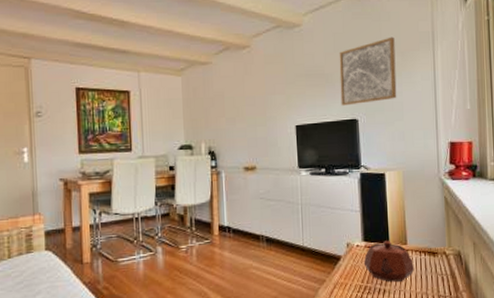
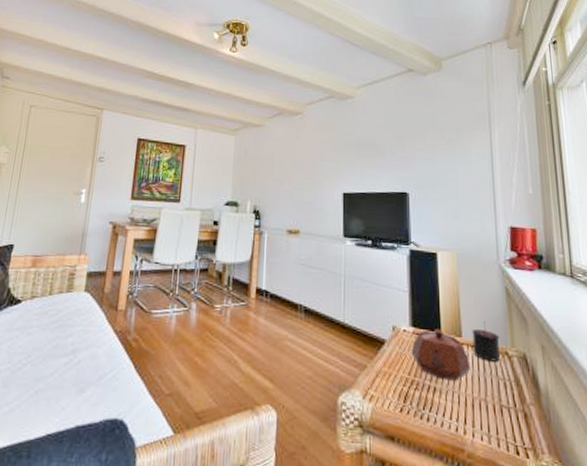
wall art: present [339,37,397,106] -> none [390,114,451,178]
candle: none [416,229,439,262] -> present [472,321,500,362]

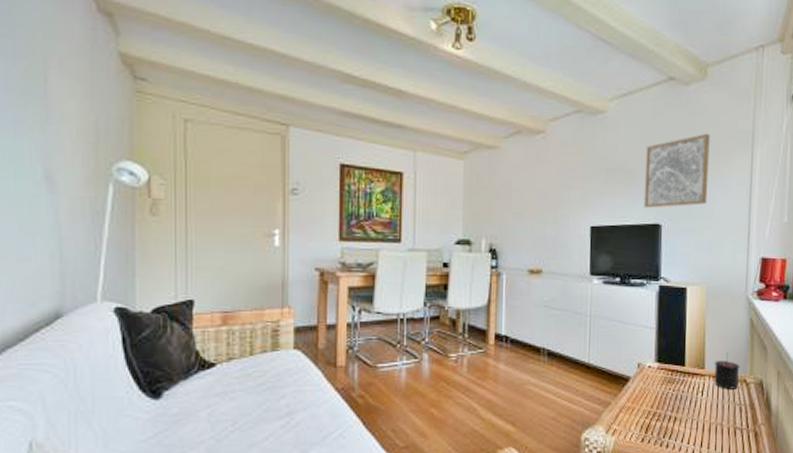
wall art: none [390,114,451,178] -> present [643,133,710,208]
teapot: present [411,329,471,381] -> none [654,363,711,410]

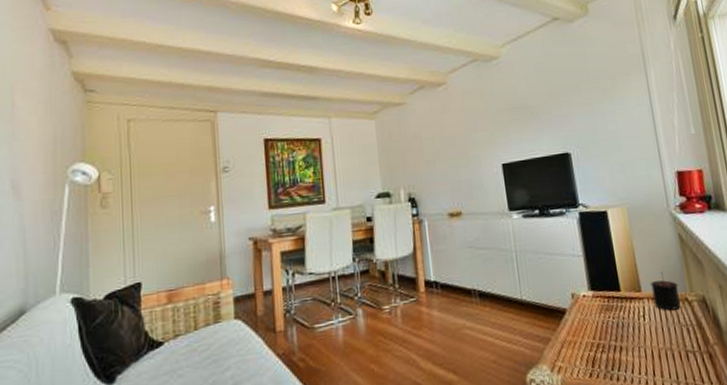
wall art: present [643,133,710,208] -> none [542,62,611,139]

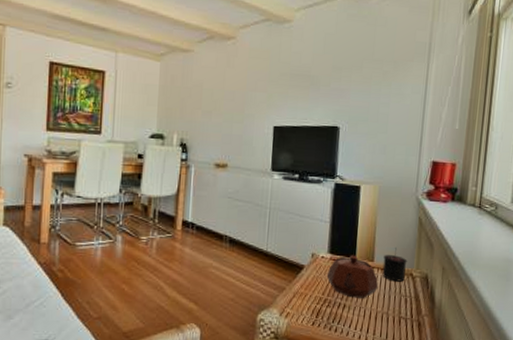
teapot: none [592,288,654,338] -> present [326,255,379,298]

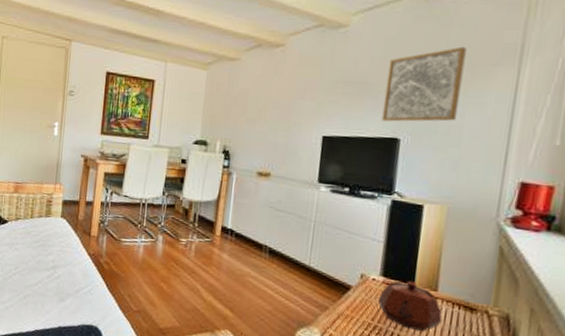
wall art: none [323,43,389,112] -> present [381,46,467,122]
candle: present [382,248,408,282] -> none [447,279,482,319]

